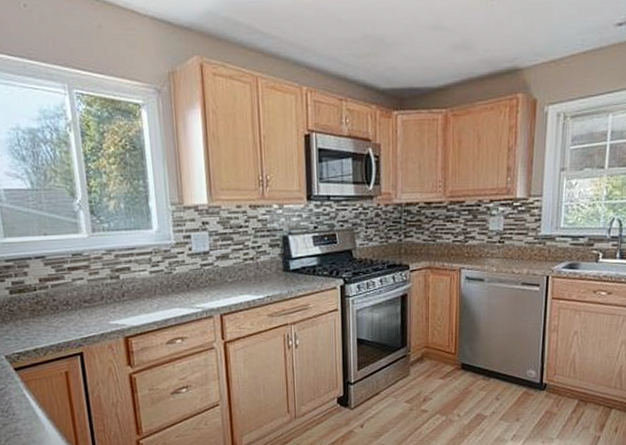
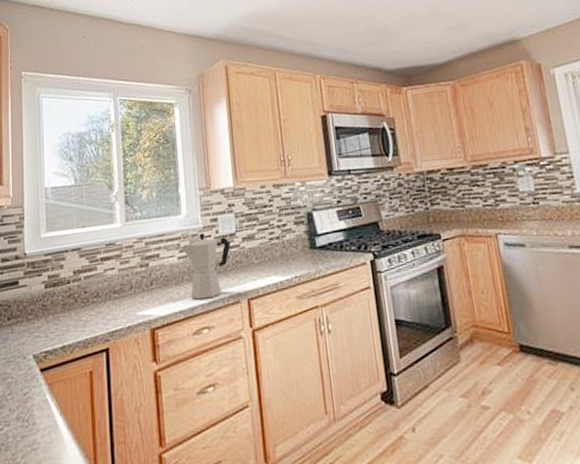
moka pot: none [152,249,204,313] -> present [180,233,231,300]

